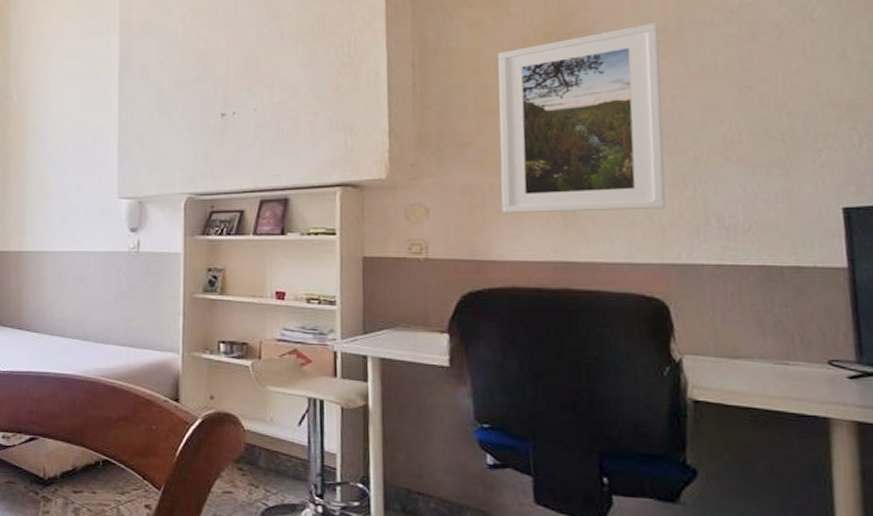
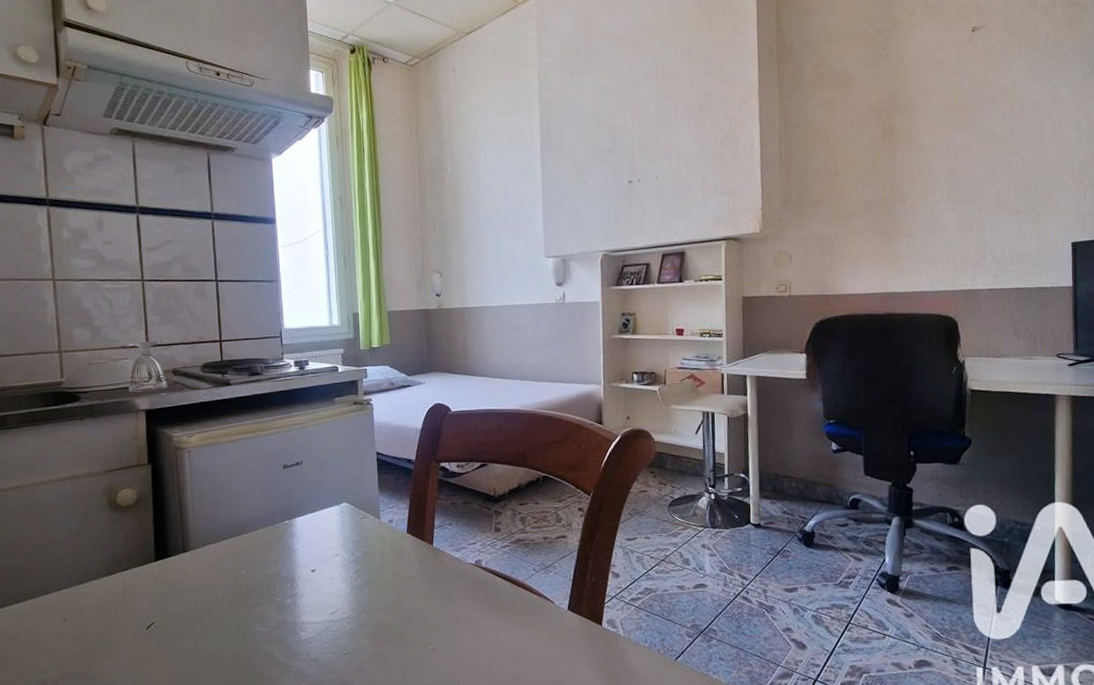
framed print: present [498,22,666,213] -> none [843,101,958,257]

